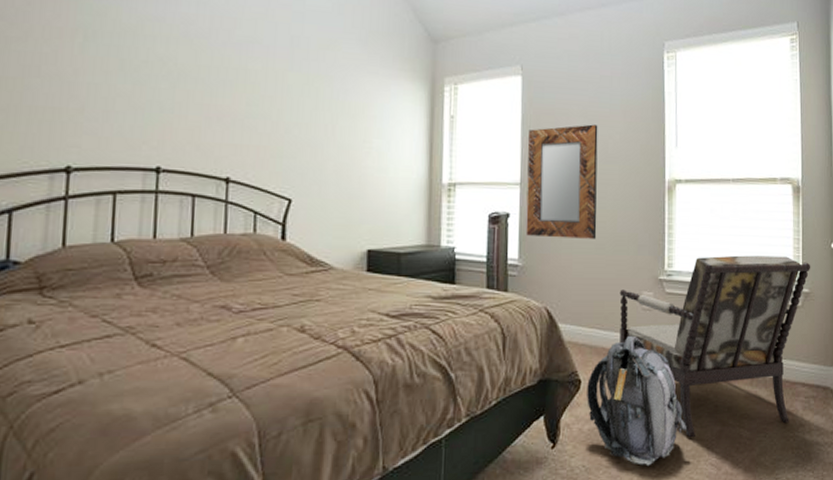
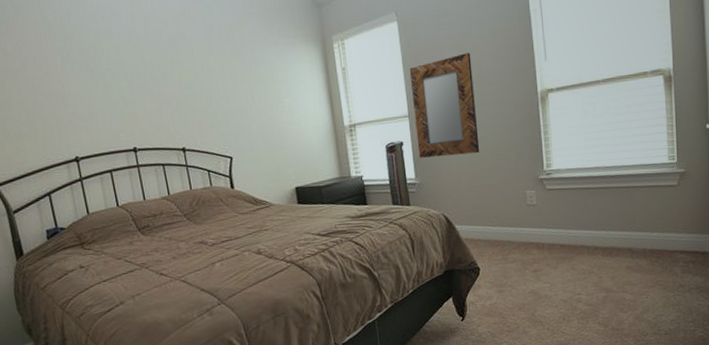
backpack: present [587,335,686,467] -> none [485,228,574,329]
armchair: present [619,255,811,438] -> none [505,142,686,304]

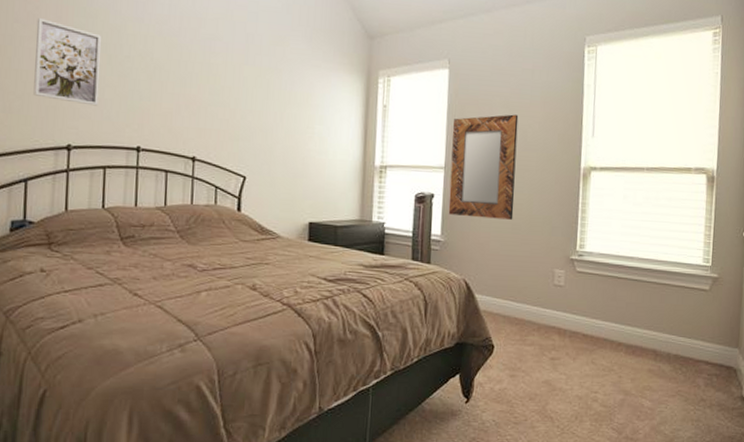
wall art: none [22,49,92,120] -> present [33,18,102,106]

